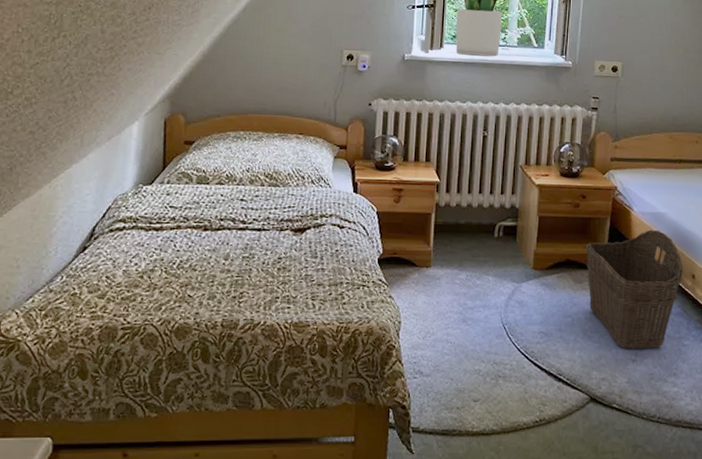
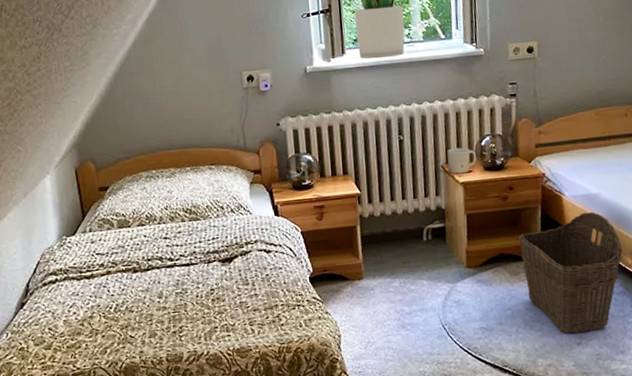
mug: none [527,150,555,176] -> present [447,147,477,174]

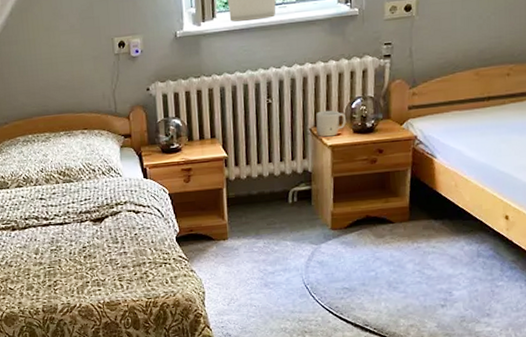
wicker basket: present [518,211,623,334] -> none [386,174,495,296]

